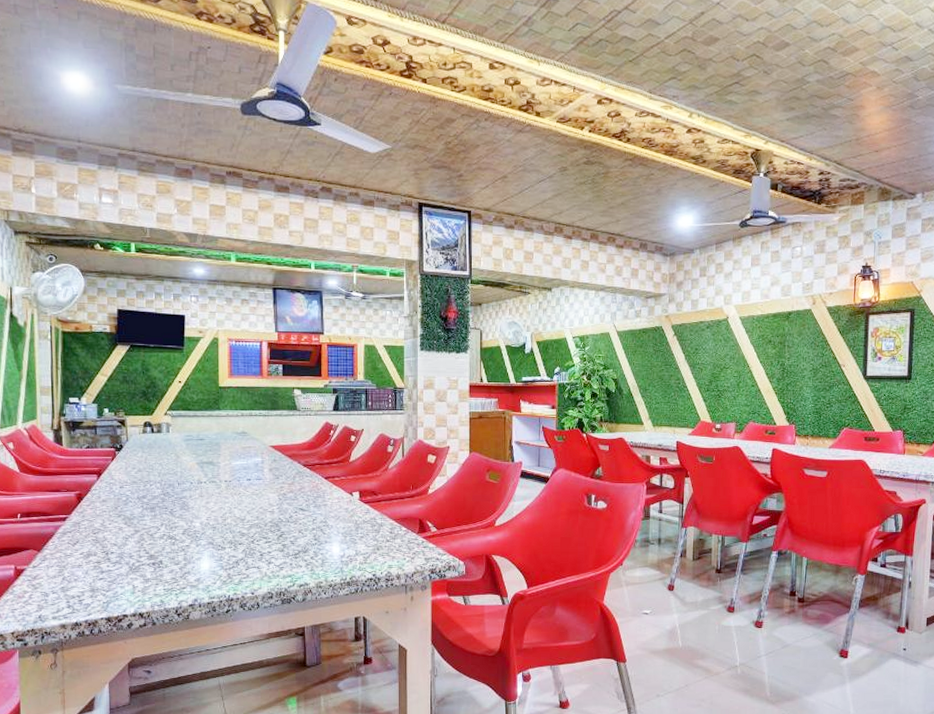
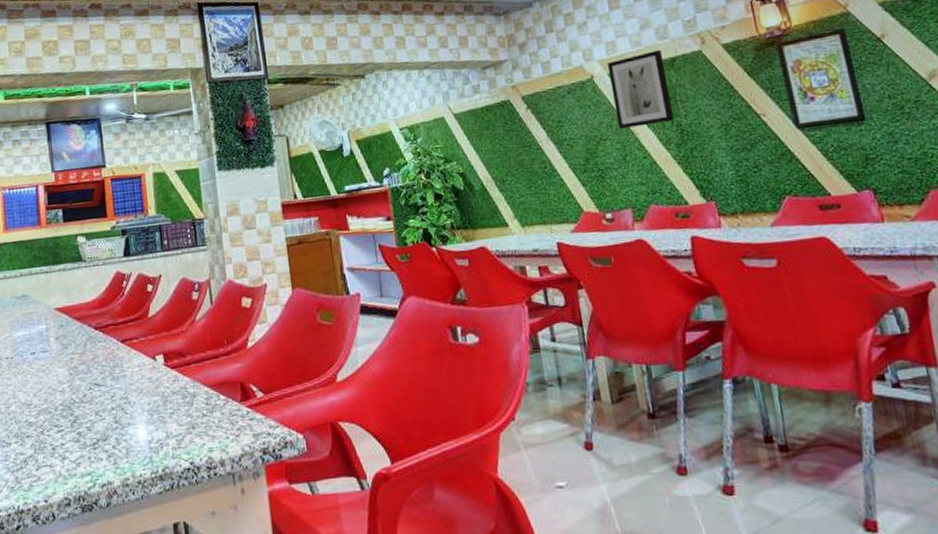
wall art: none [738,304,783,362] -> present [606,50,675,129]

